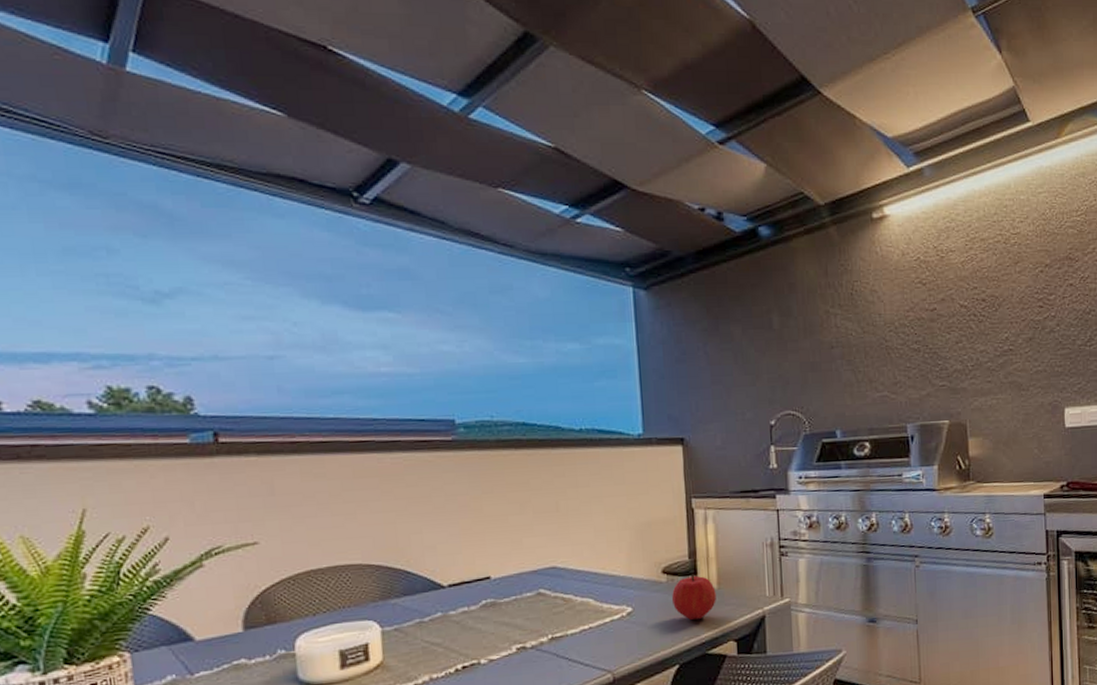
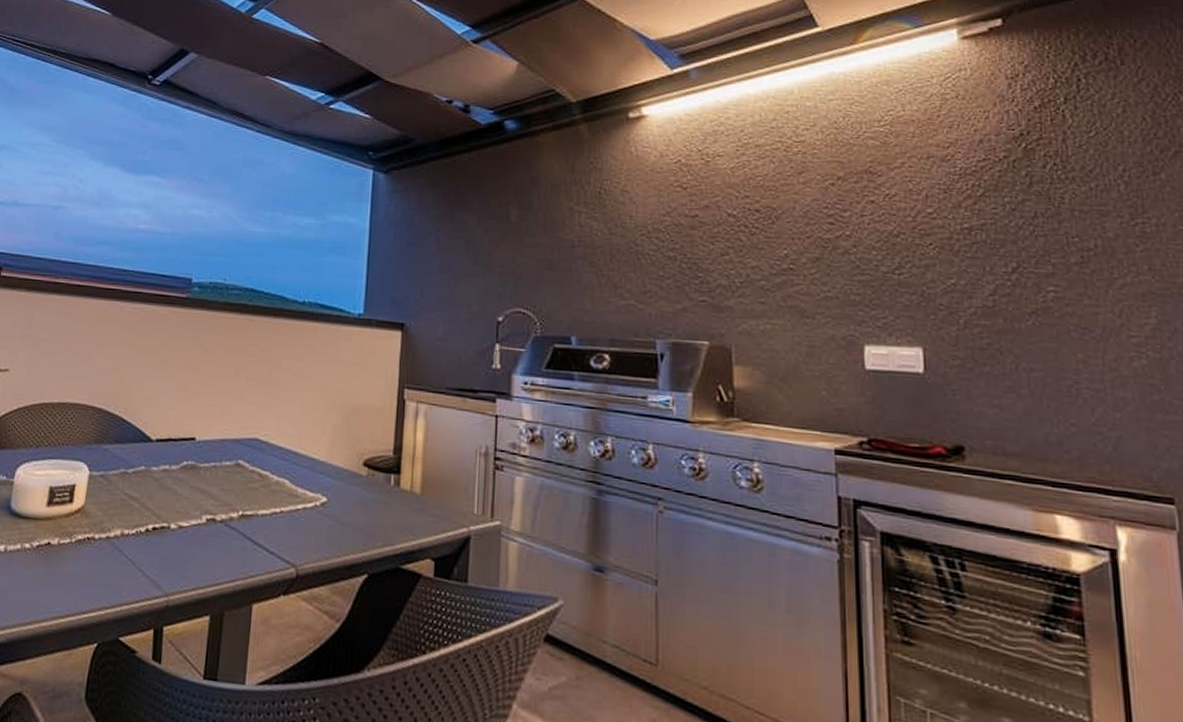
fruit: present [672,574,716,620] -> none [370,472,418,525]

